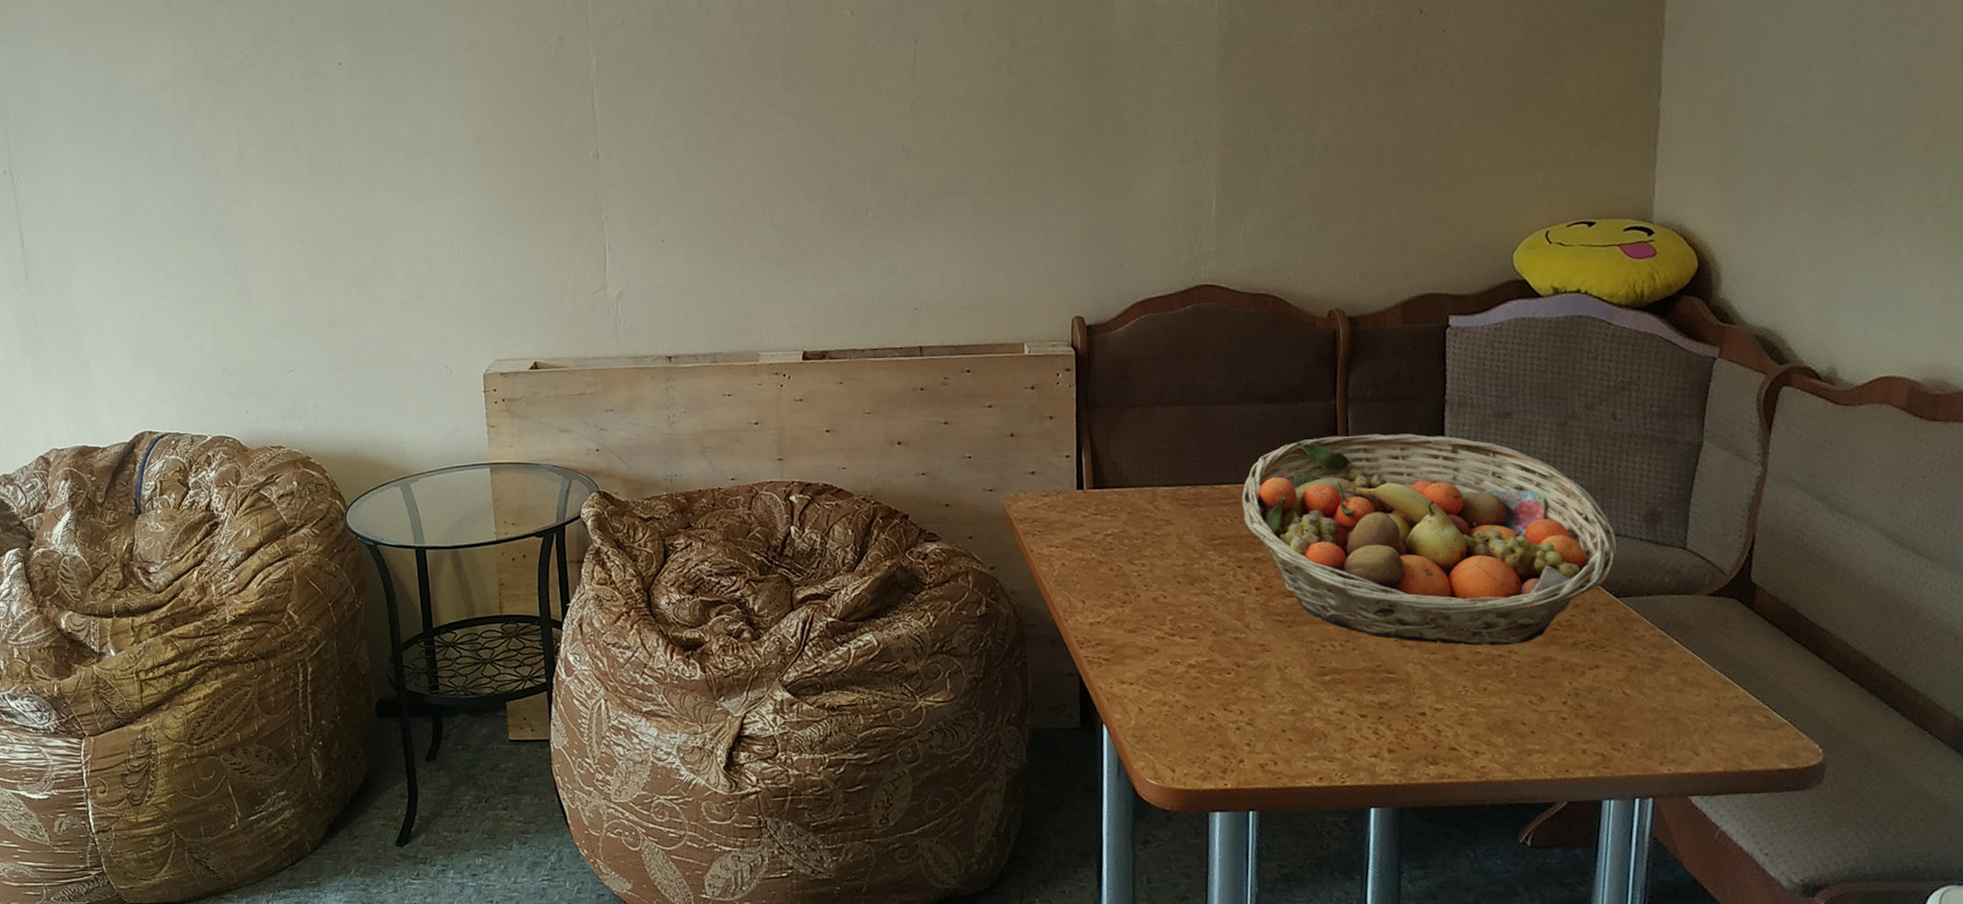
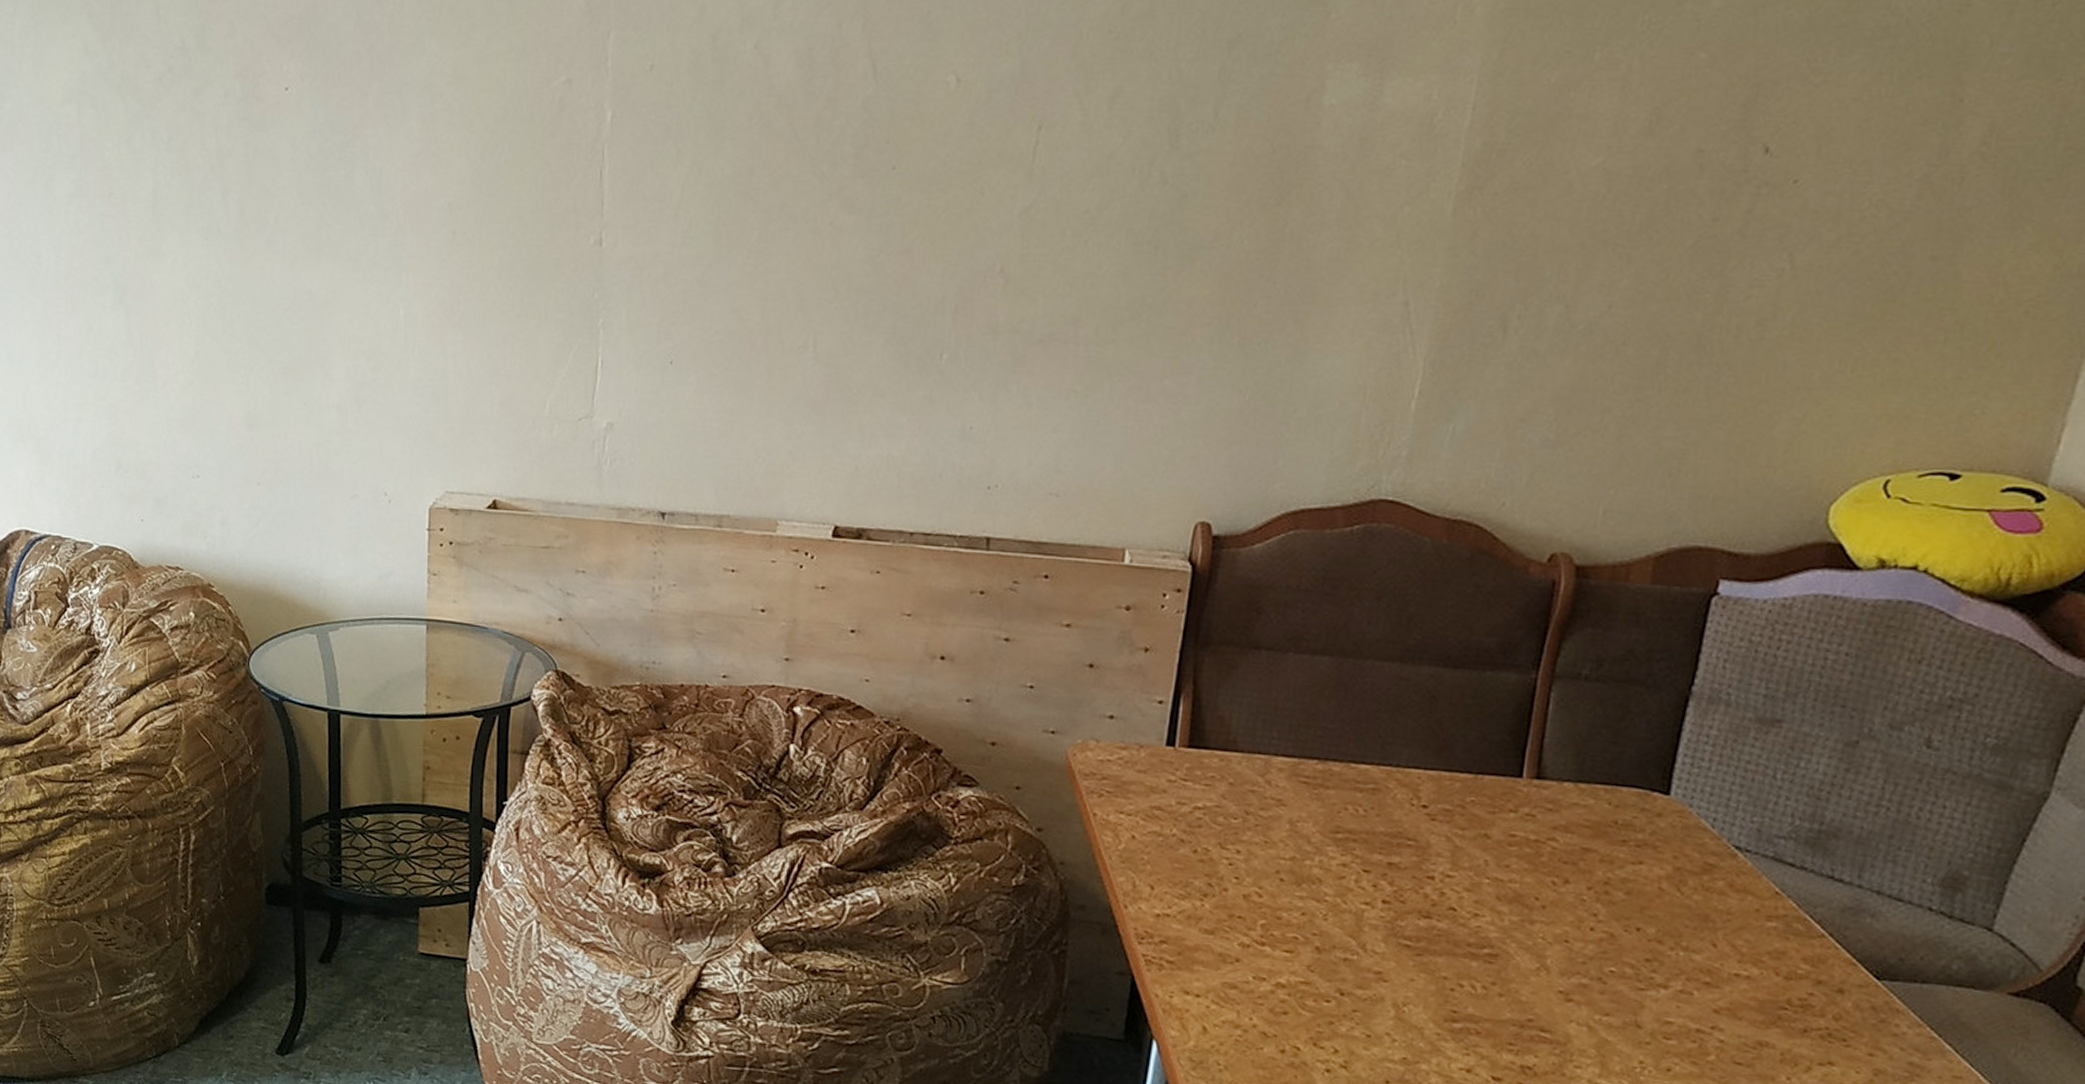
fruit basket: present [1242,433,1618,646] -> none [1382,719,1895,1020]

